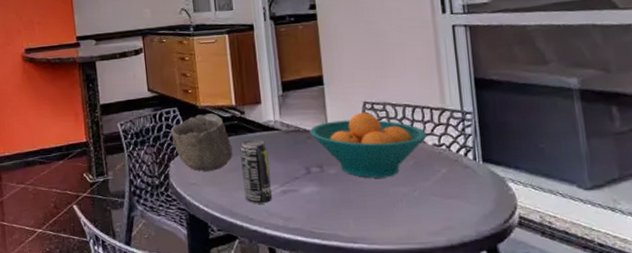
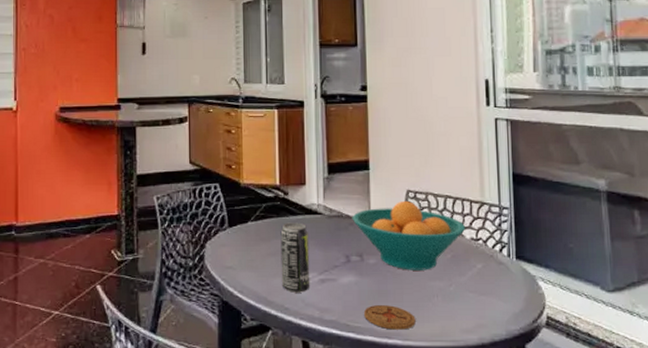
bowl: present [170,113,233,172] -> none [210,192,273,254]
coaster: none [328,212,381,235] -> present [364,305,416,330]

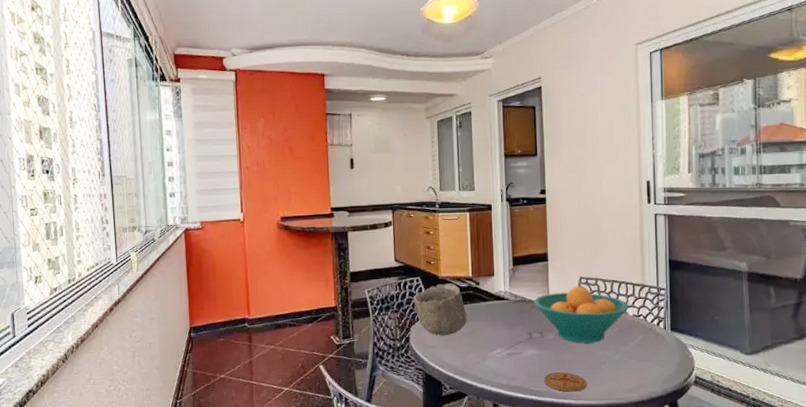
bowl: none [210,192,273,254] -> present [413,283,467,336]
beverage can: present [280,222,310,293] -> none [473,307,499,365]

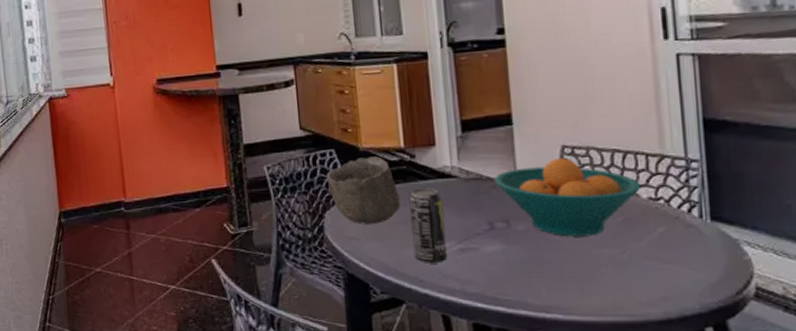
beverage can: none [473,307,499,365] -> present [409,187,448,264]
coaster: present [544,372,587,392] -> none [515,276,580,303]

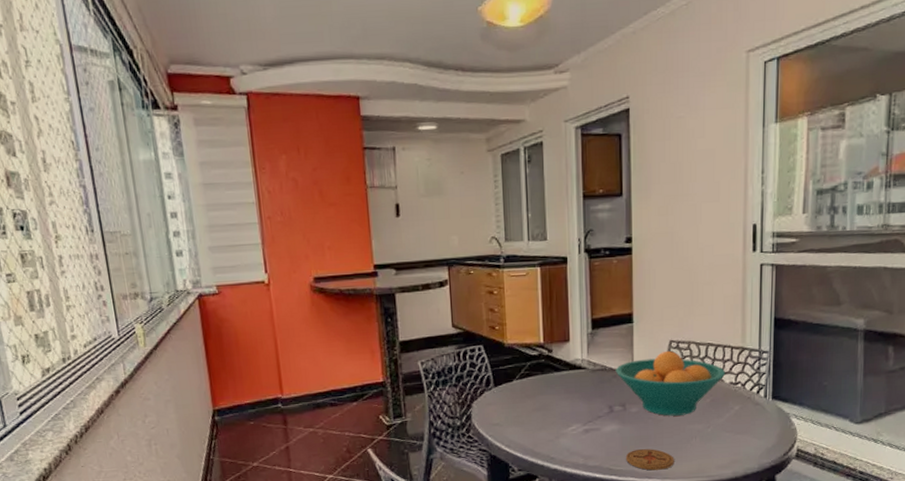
bowl: present [326,157,401,224] -> none [475,351,538,412]
beverage can: present [409,187,448,264] -> none [545,378,575,444]
coaster: none [515,276,580,303] -> present [626,449,674,471]

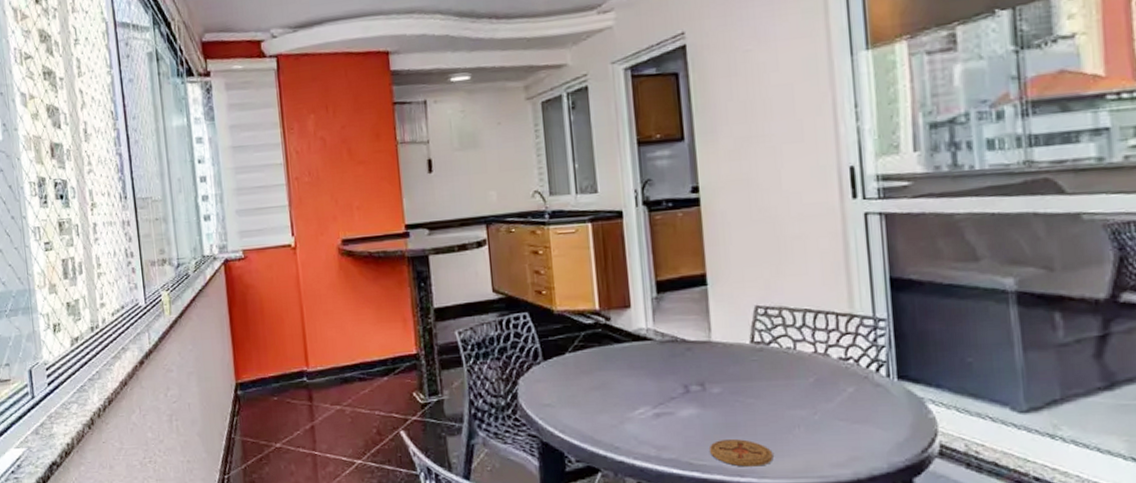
fruit bowl: present [615,350,726,416] -> none [689,318,832,399]

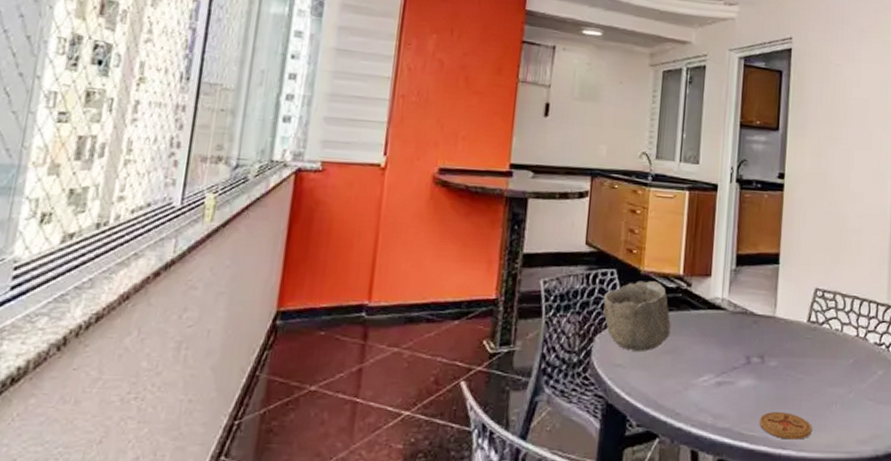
bowl: none [520,319,596,390] -> present [603,281,671,351]

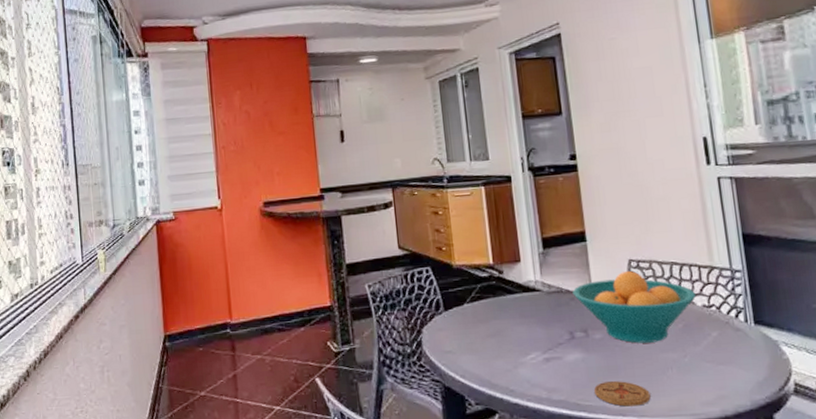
bowl: present [603,281,671,351] -> none [423,273,491,338]
fruit bowl: none [756,299,871,376] -> present [572,270,697,343]

